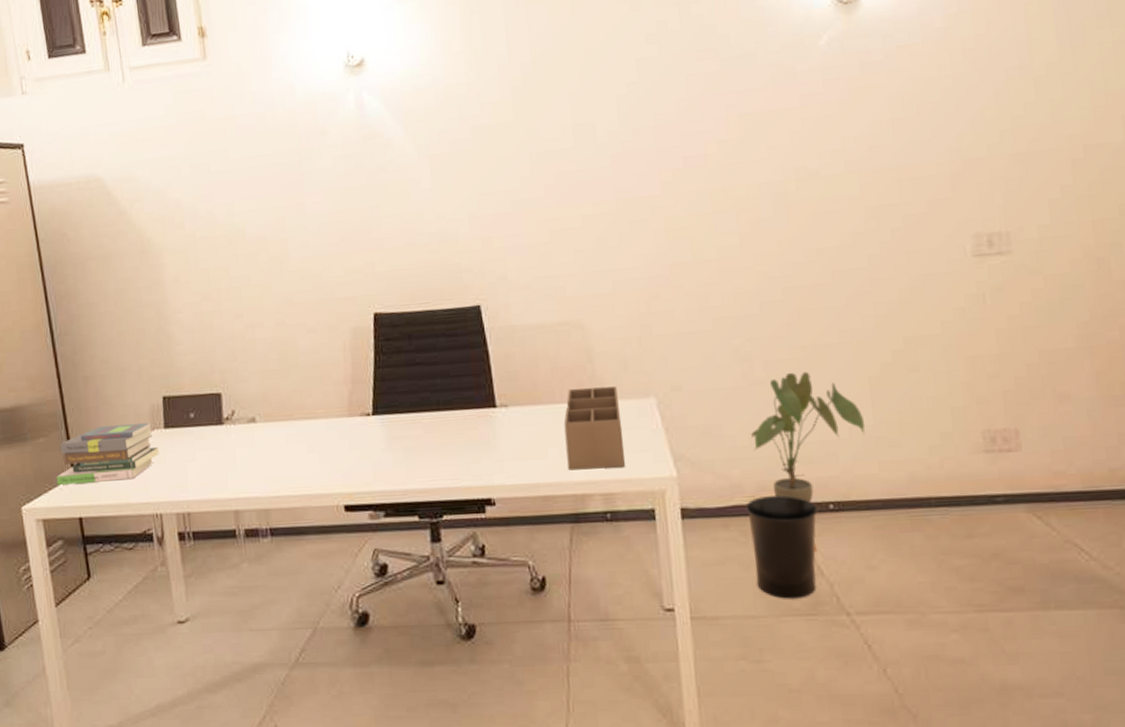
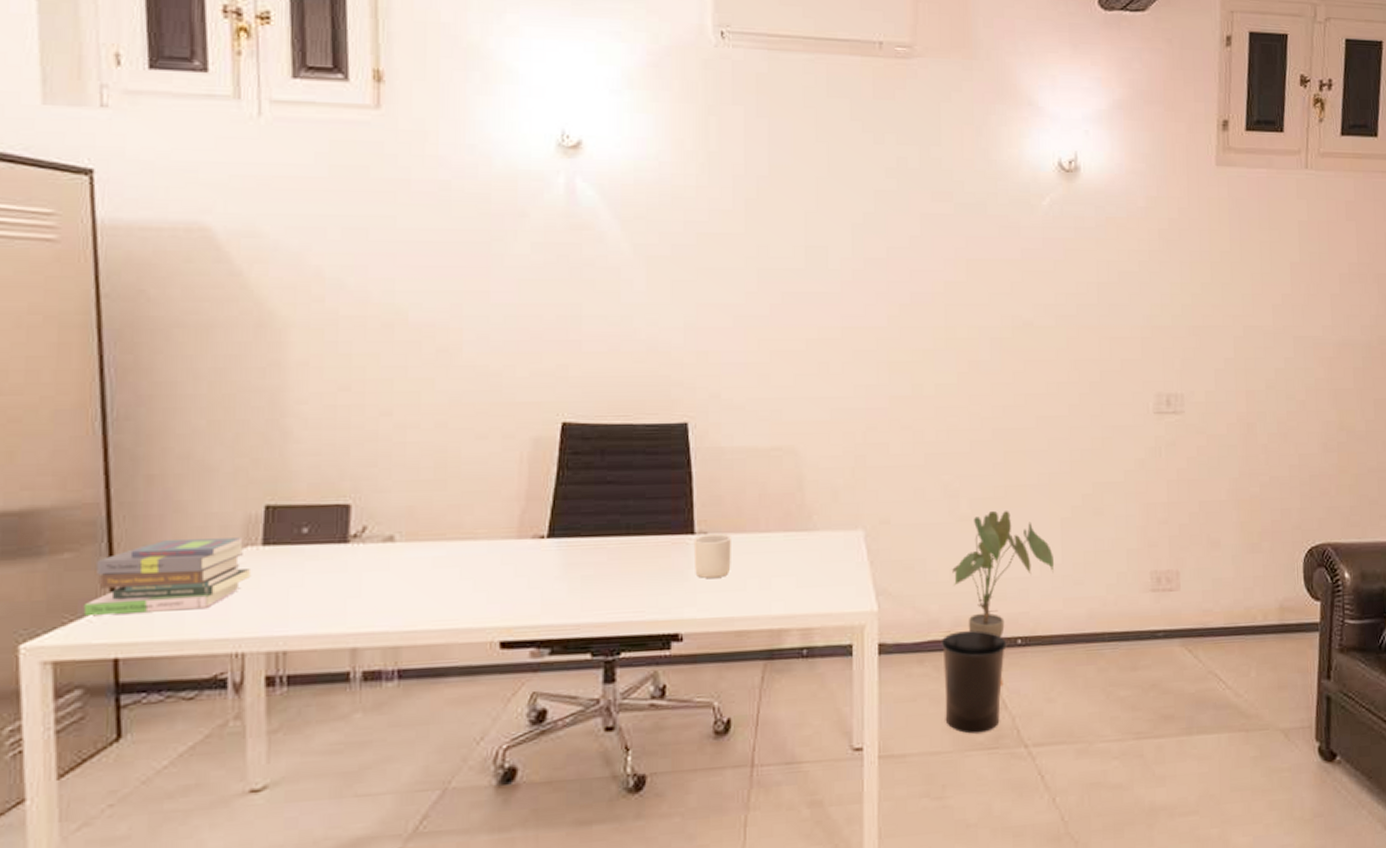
mug: none [496,406,532,448] -> present [693,533,731,578]
desk organizer: present [563,386,625,471] -> none [767,517,827,604]

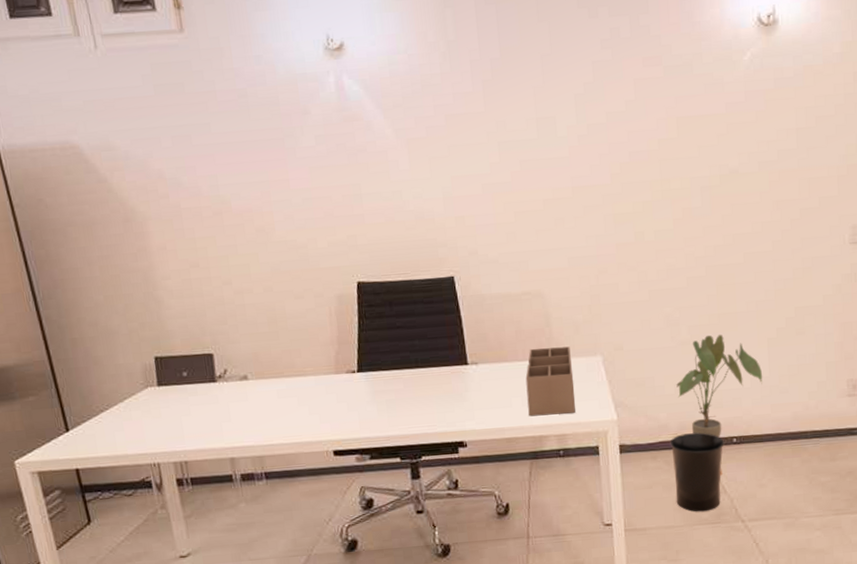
books: present [83,537,252,617] -> none [49,381,154,441]
mug: present [693,533,731,578] -> none [467,363,499,399]
desk organizer: none [767,517,827,604] -> present [525,346,575,417]

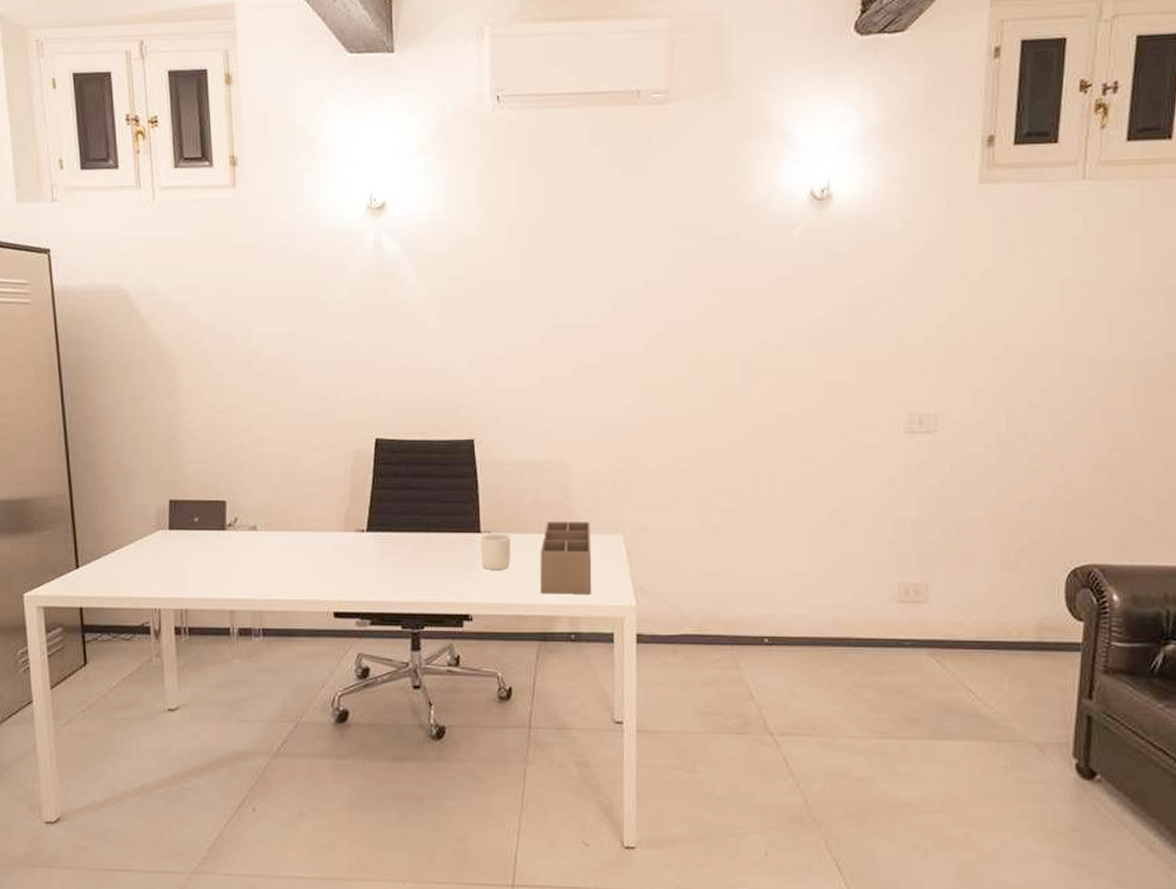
mug: none [467,363,499,399] -> present [480,533,511,570]
waste bin: present [670,432,724,512] -> none [693,628,754,719]
house plant: present [676,335,763,476] -> none [704,522,802,680]

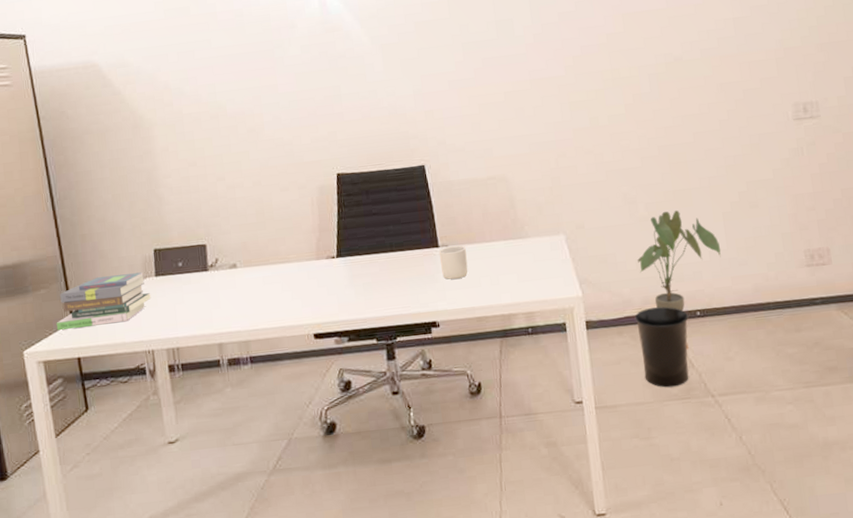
books: none [60,523,163,577] -> present [56,272,151,331]
desk organizer: present [540,521,592,594] -> none [493,226,542,296]
waste bin: none [693,628,754,719] -> present [634,306,689,387]
house plant: none [704,522,802,680] -> present [637,210,721,350]

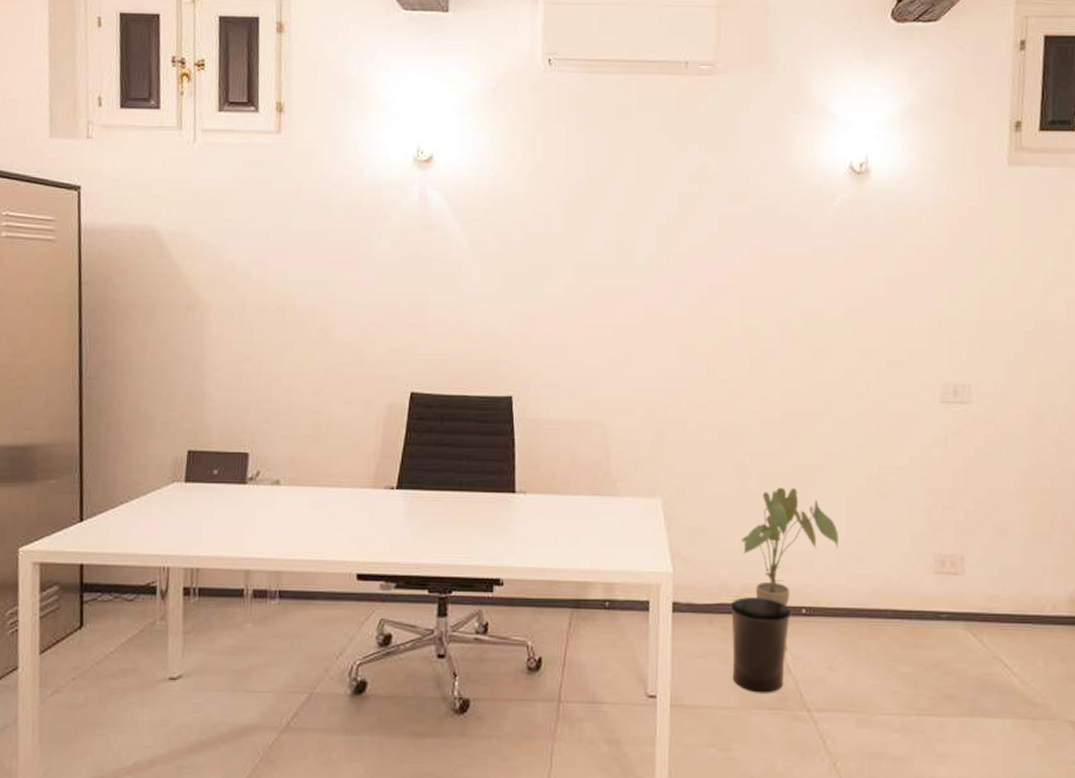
books: present [56,272,151,331] -> none [61,474,177,530]
mug: present [438,245,468,280] -> none [514,493,546,532]

